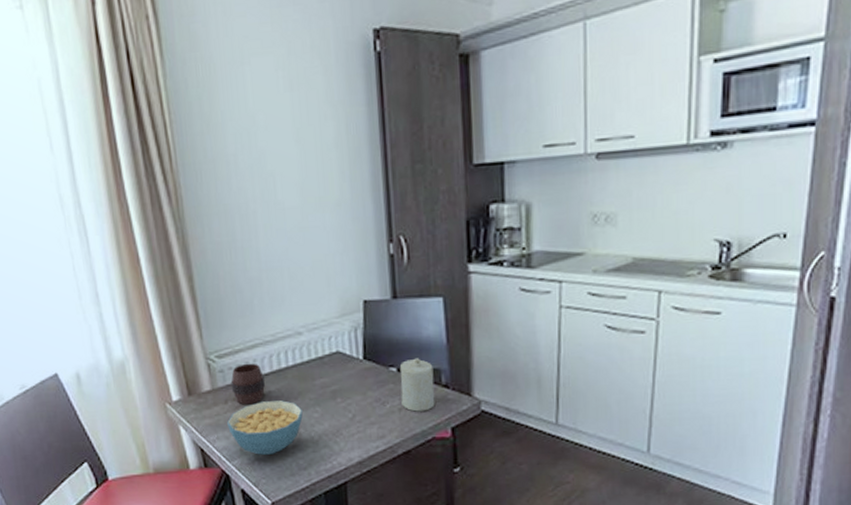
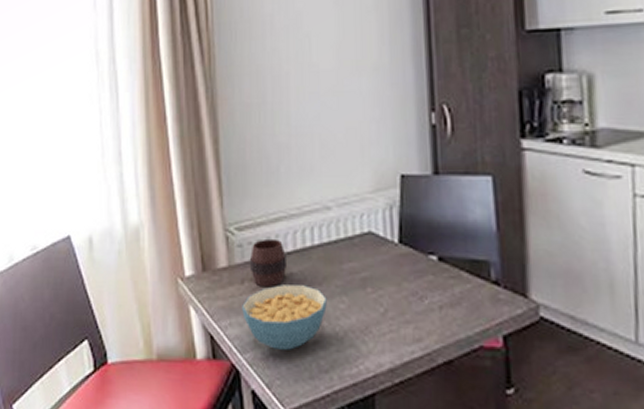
candle: present [399,358,435,412] -> none [440,246,483,312]

